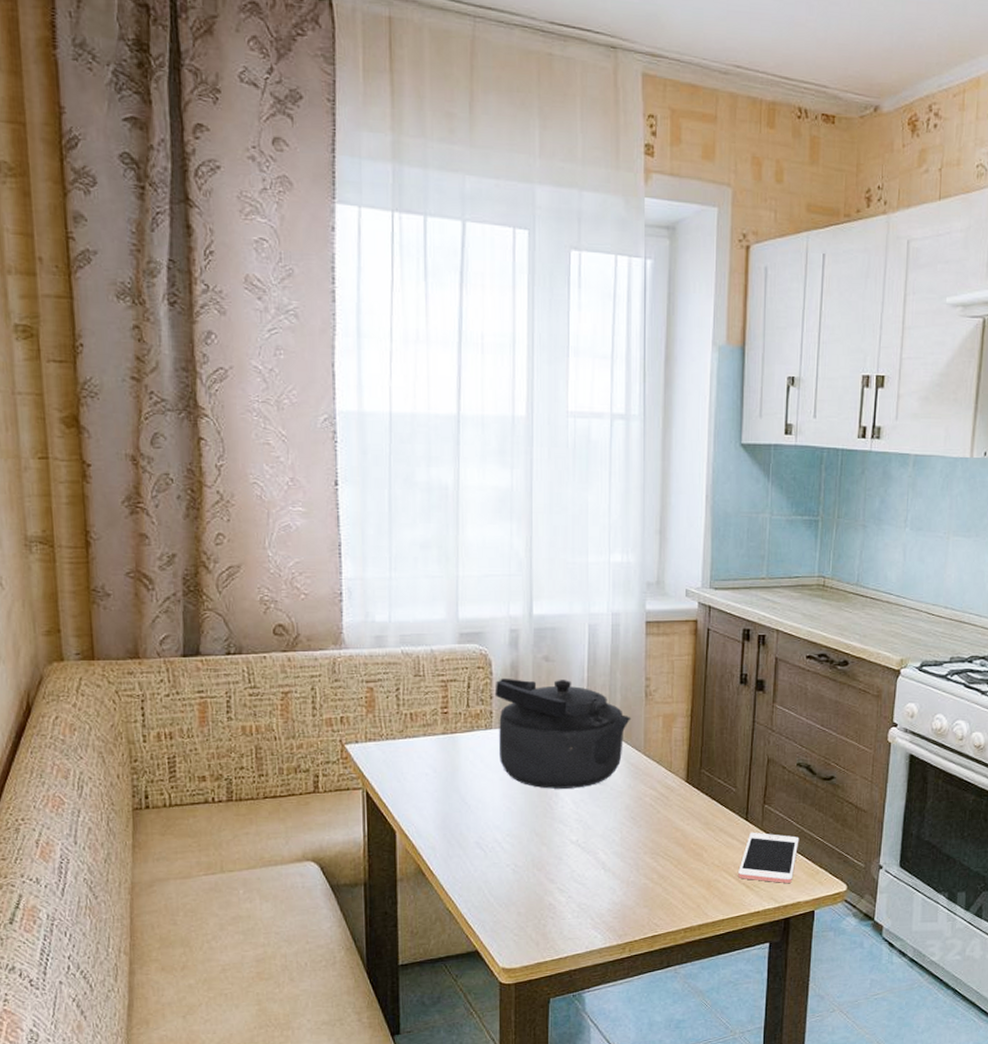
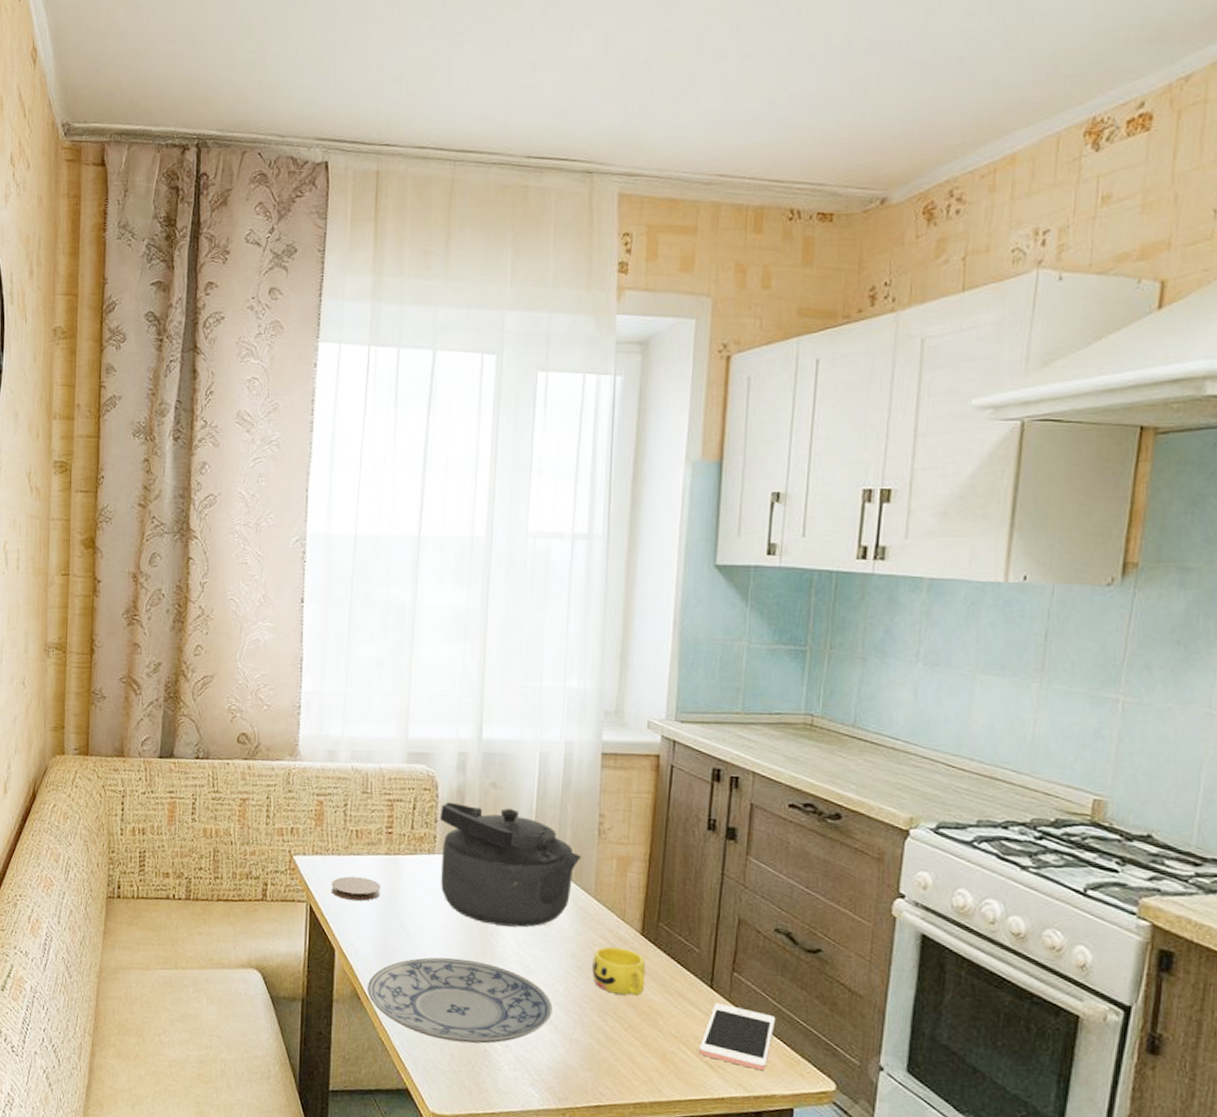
coaster: none [387,759,439,783] -> present [331,876,381,901]
plate: none [432,824,610,901] -> present [368,957,553,1044]
cup: none [644,795,691,837] -> present [592,946,646,996]

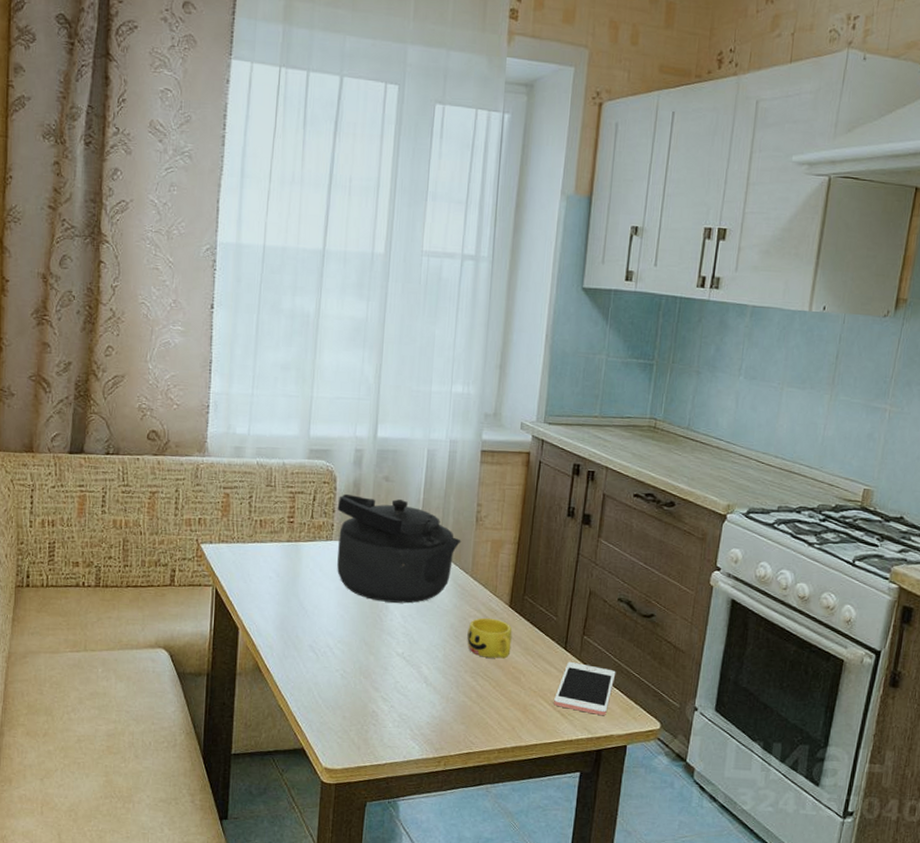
coaster: present [331,876,381,901] -> none [236,562,282,584]
plate: present [368,957,553,1044] -> none [268,632,433,706]

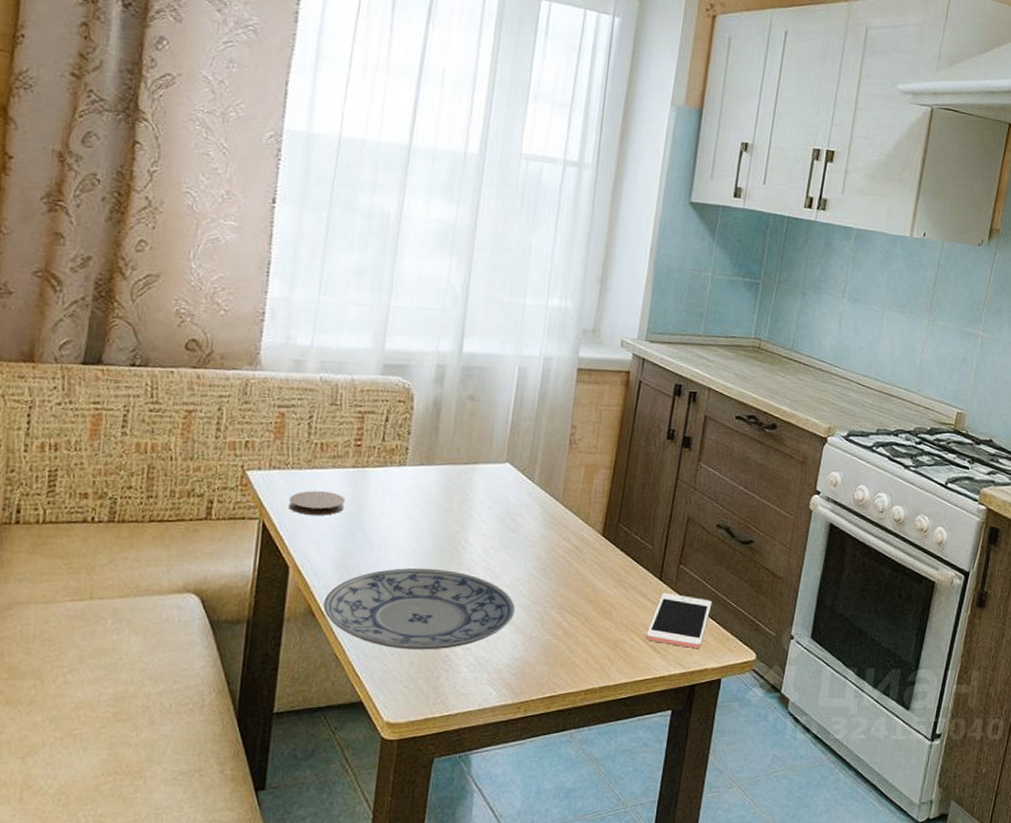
coaster: none [236,562,282,584] -> present [288,491,345,516]
plate: none [268,632,433,706] -> present [324,567,515,650]
kettle: present [337,493,462,604] -> none [410,414,553,535]
cup: present [467,617,512,659] -> none [555,548,605,592]

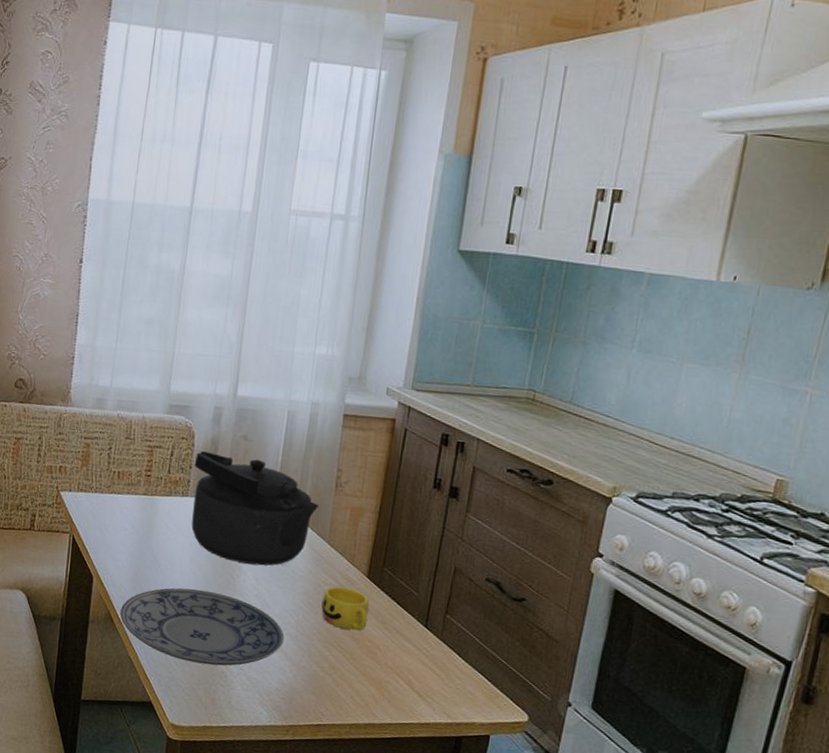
coaster: present [288,491,345,516] -> none [92,512,138,535]
kettle: none [410,414,553,535] -> present [191,450,320,566]
cup: none [555,548,605,592] -> present [321,586,370,631]
cell phone: present [646,592,713,649] -> none [411,640,481,702]

